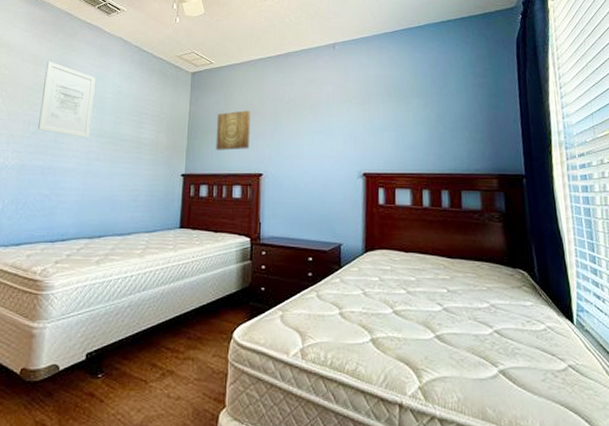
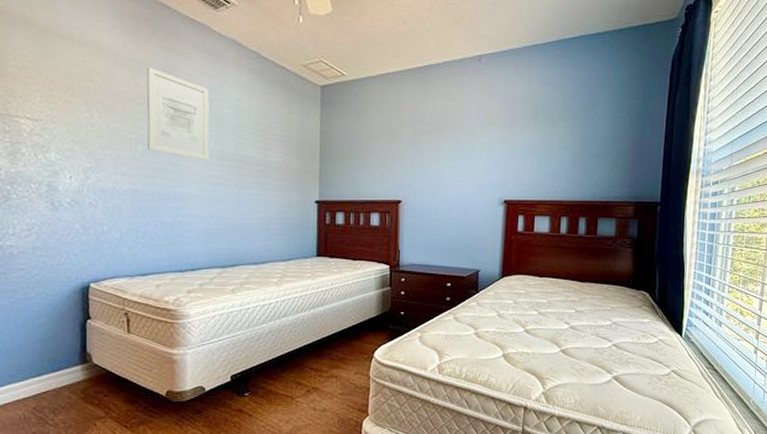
wall art: present [216,110,250,150] -> none [351,131,388,176]

